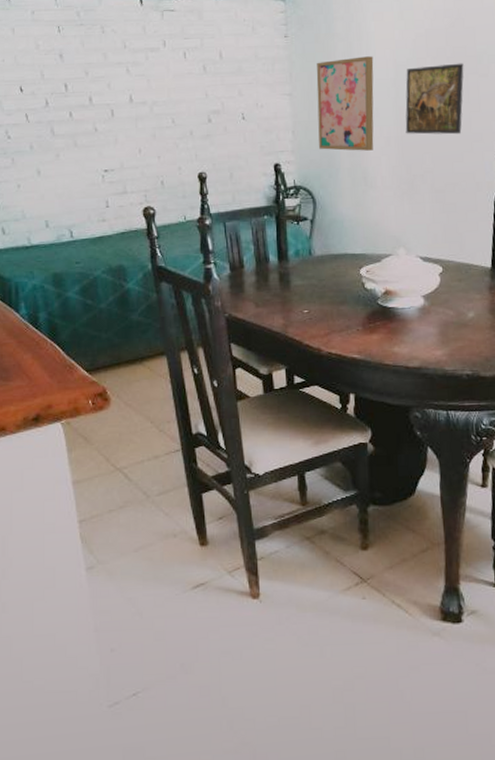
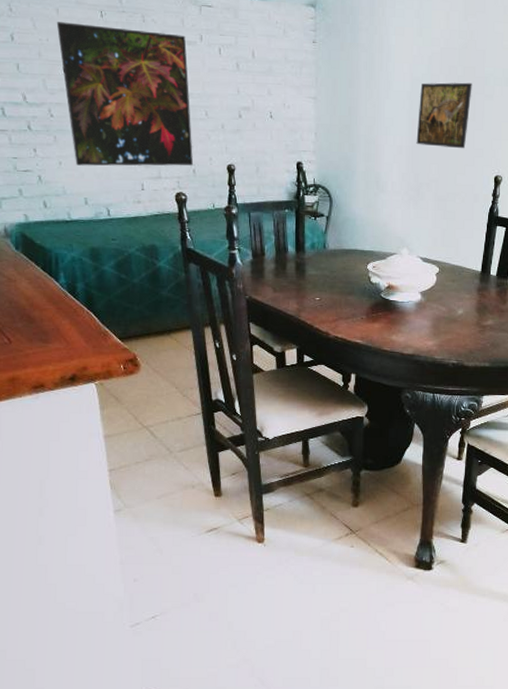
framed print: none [12,41,160,187] -> present [56,22,193,166]
wall art: present [316,56,374,151] -> none [338,68,392,157]

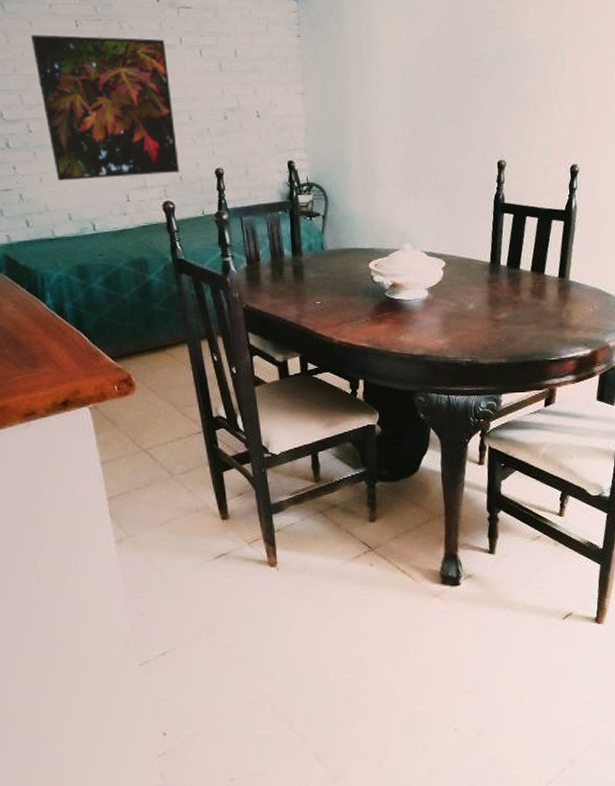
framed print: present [416,82,472,149] -> none [412,66,468,135]

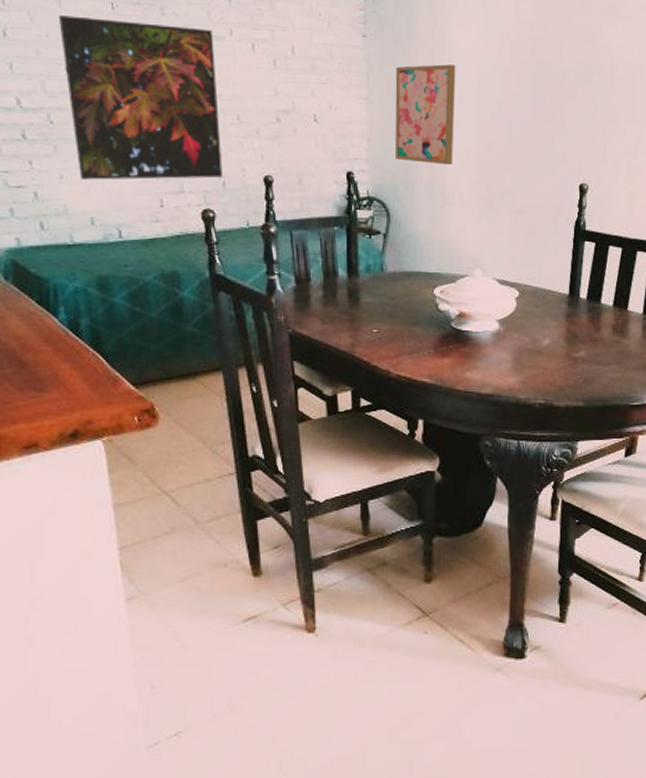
wall art: none [328,57,383,150] -> present [395,64,456,165]

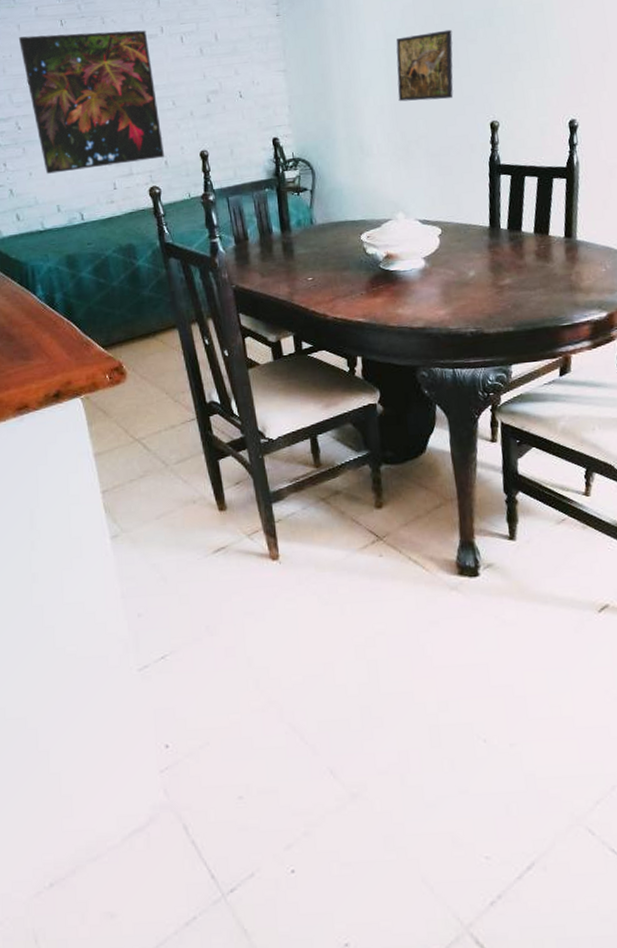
wall art: present [395,64,456,165] -> none [309,28,368,122]
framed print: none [486,79,549,154] -> present [396,29,454,102]

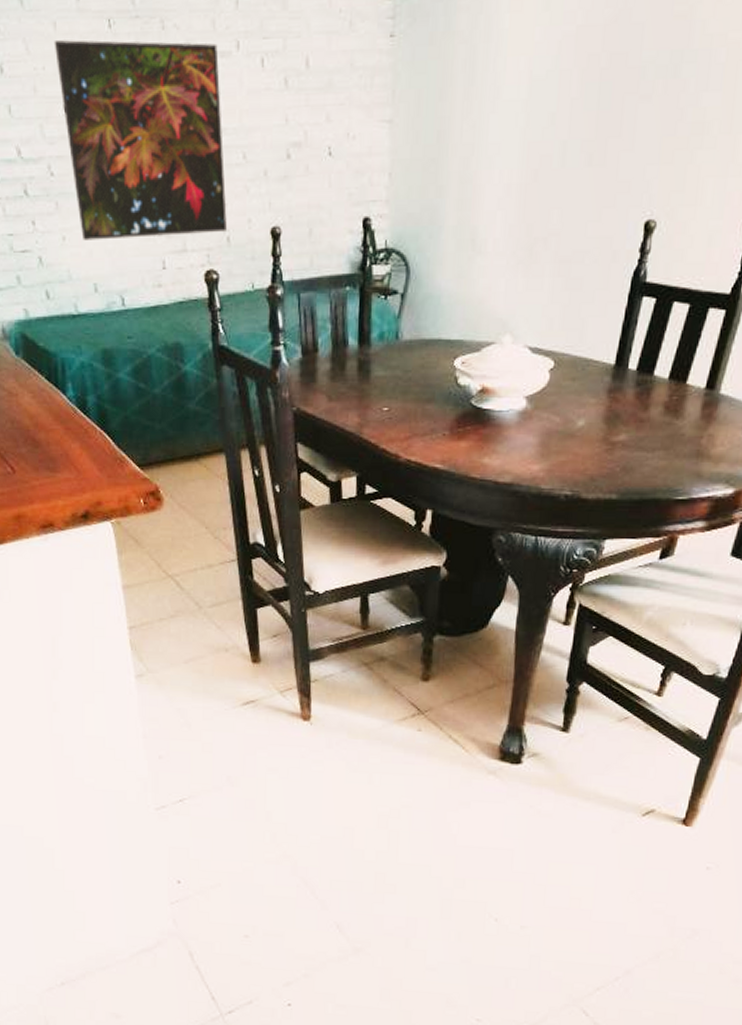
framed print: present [396,29,454,102] -> none [532,77,622,183]

